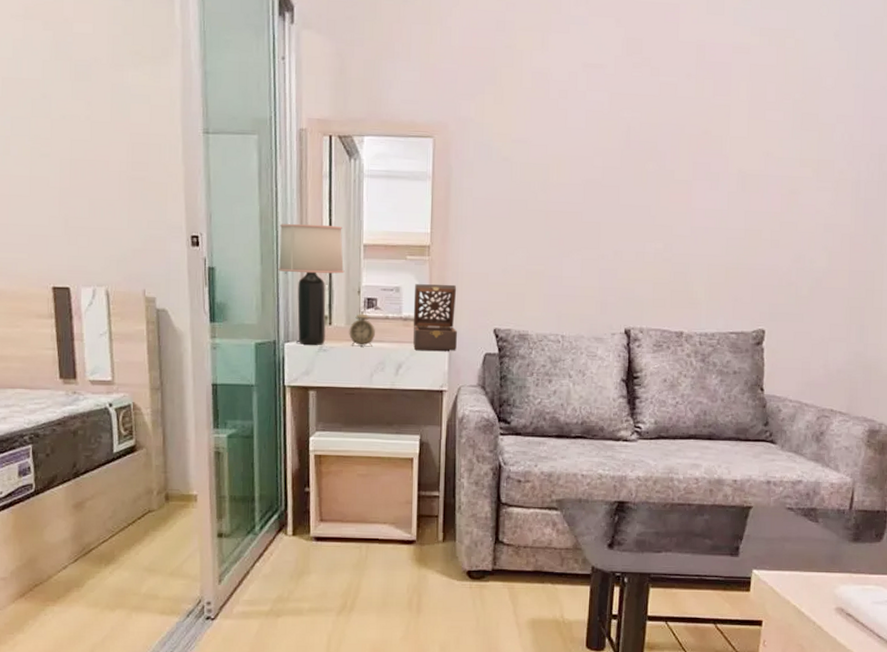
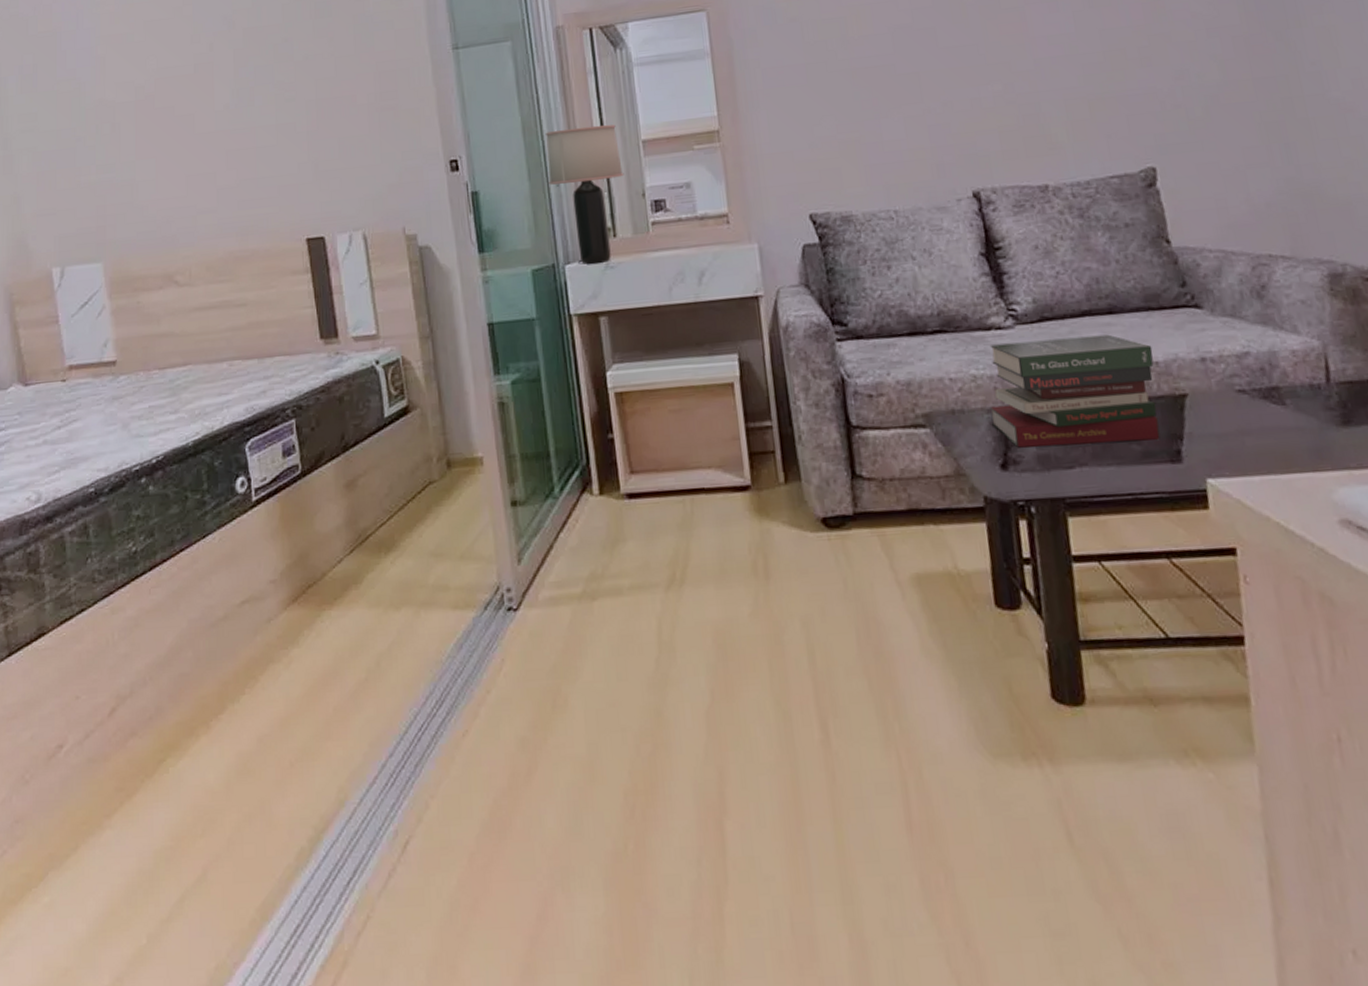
alarm clock: present [349,306,375,347] -> none [637,211,669,258]
jewelry box: present [412,284,457,351] -> none [708,170,768,252]
books: none [608,453,734,538] -> present [989,334,1160,448]

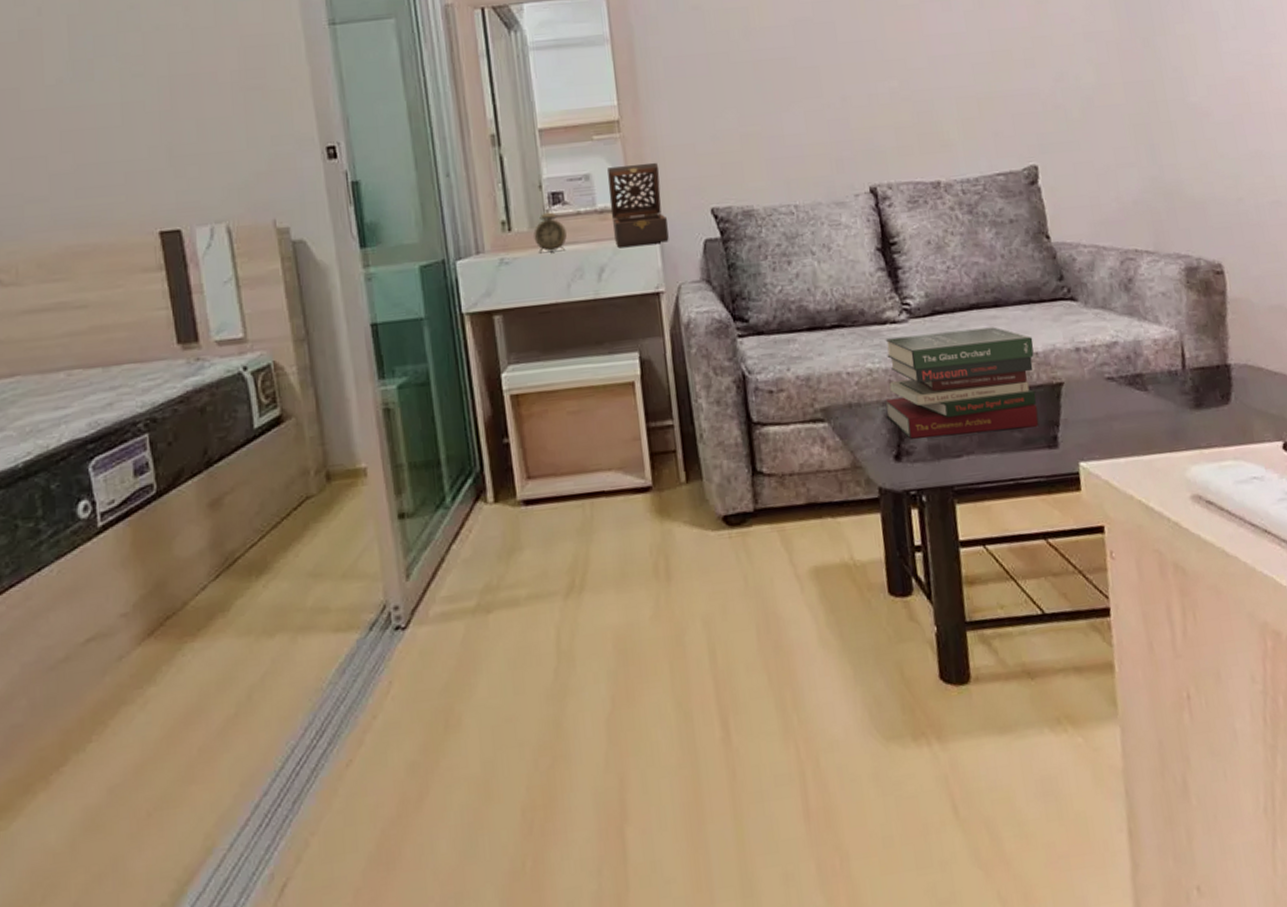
table lamp: present [545,124,624,264] -> none [433,111,520,260]
alarm clock: none [637,211,669,258] -> present [534,204,567,254]
jewelry box: none [708,170,768,252] -> present [607,162,669,247]

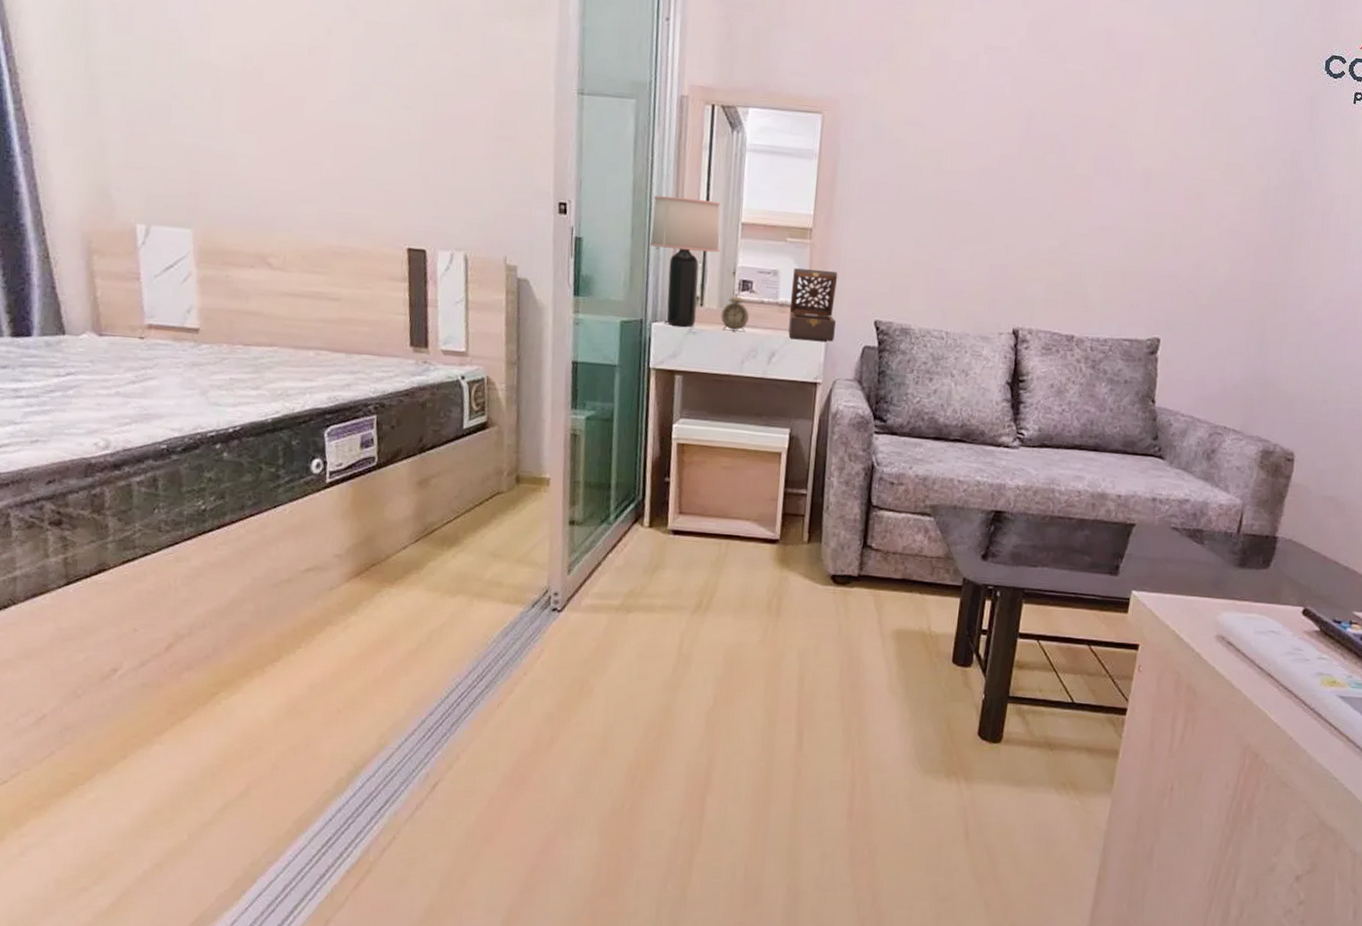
table lamp: none [433,111,520,260] -> present [649,195,720,327]
books: present [884,327,1039,439] -> none [983,459,1119,555]

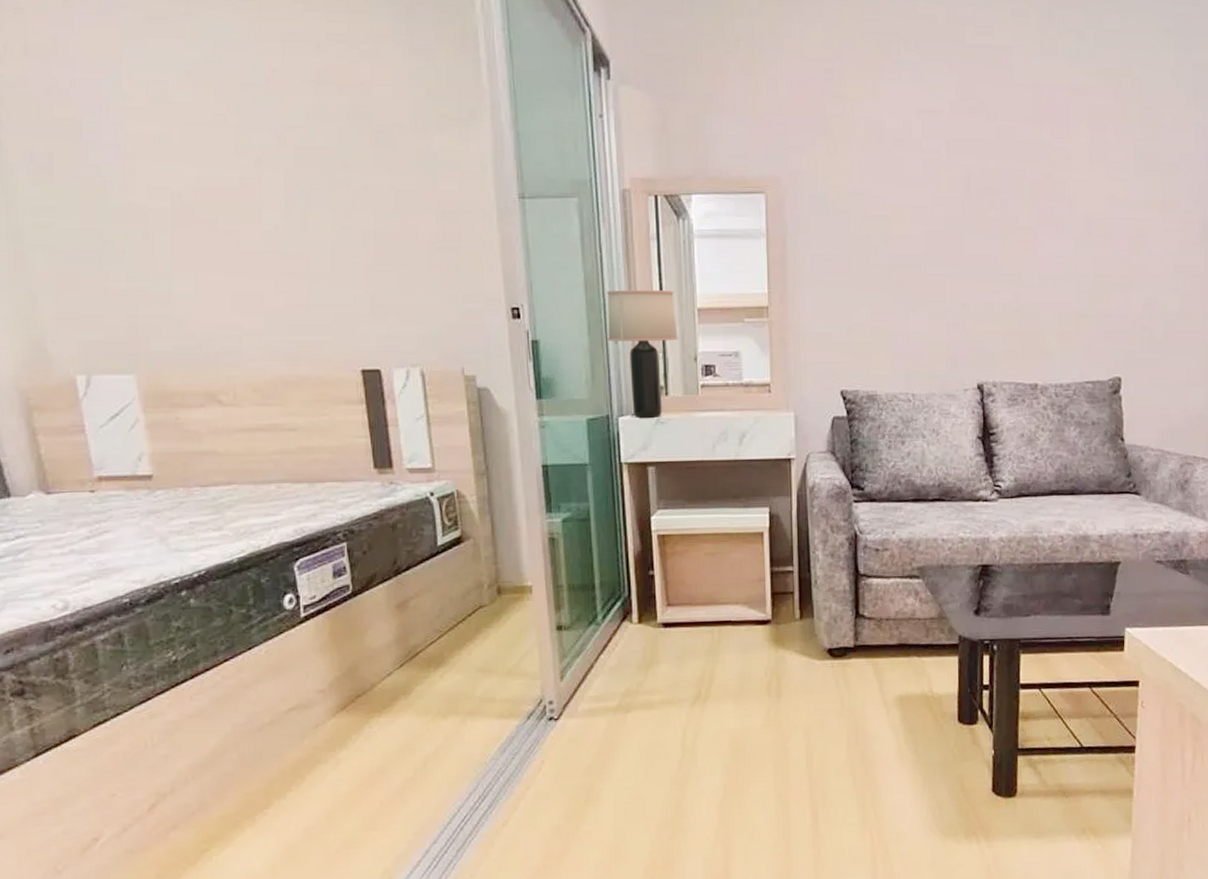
alarm clock: present [721,289,749,332] -> none [687,374,715,417]
jewelry box: present [788,268,838,342] -> none [754,346,803,417]

